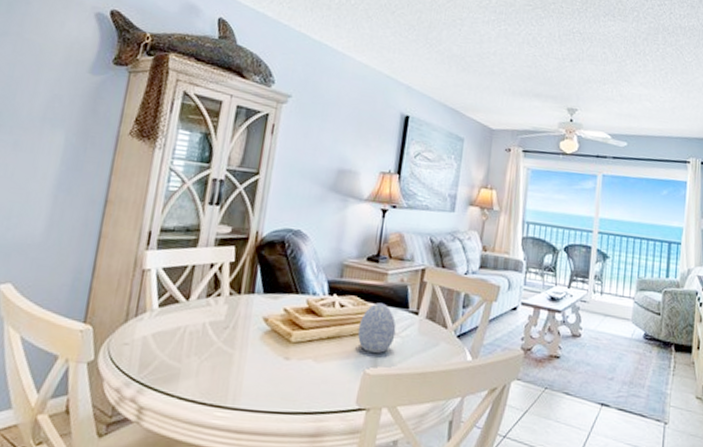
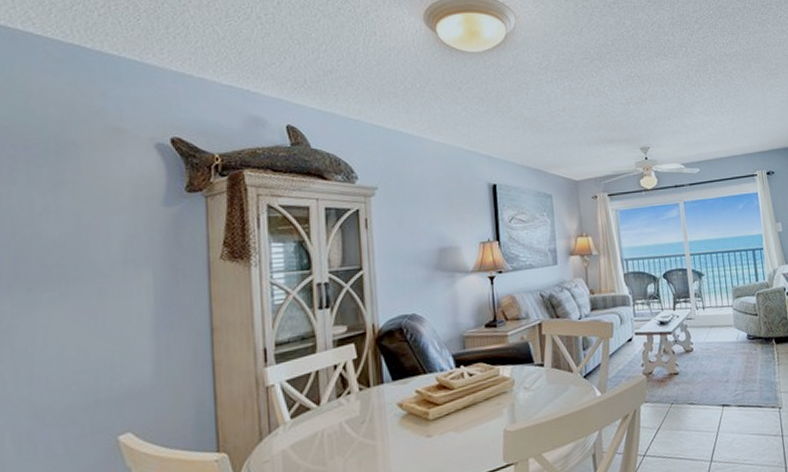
decorative egg: present [357,302,396,353] -> none [490,363,527,411]

